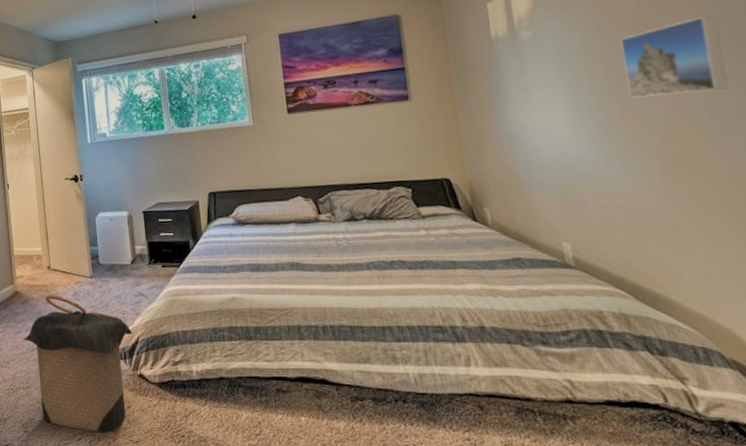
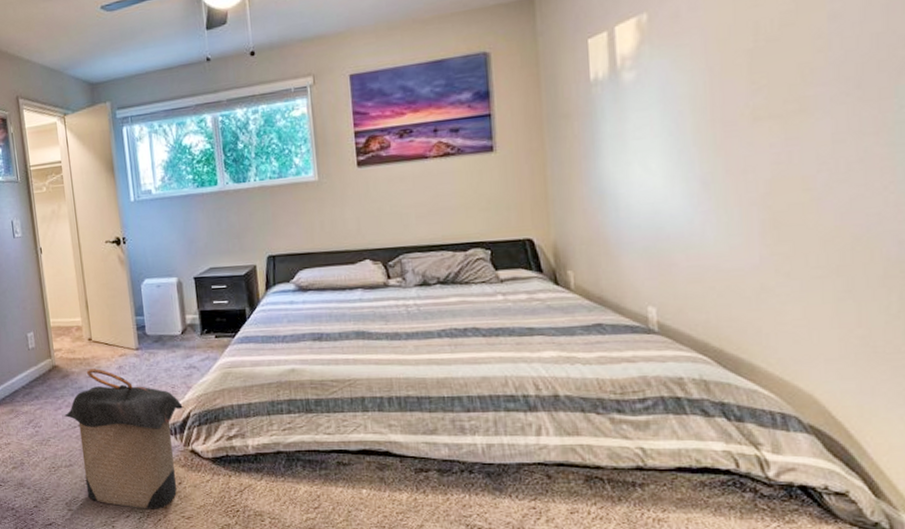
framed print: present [620,14,729,98] -> none [732,52,843,149]

